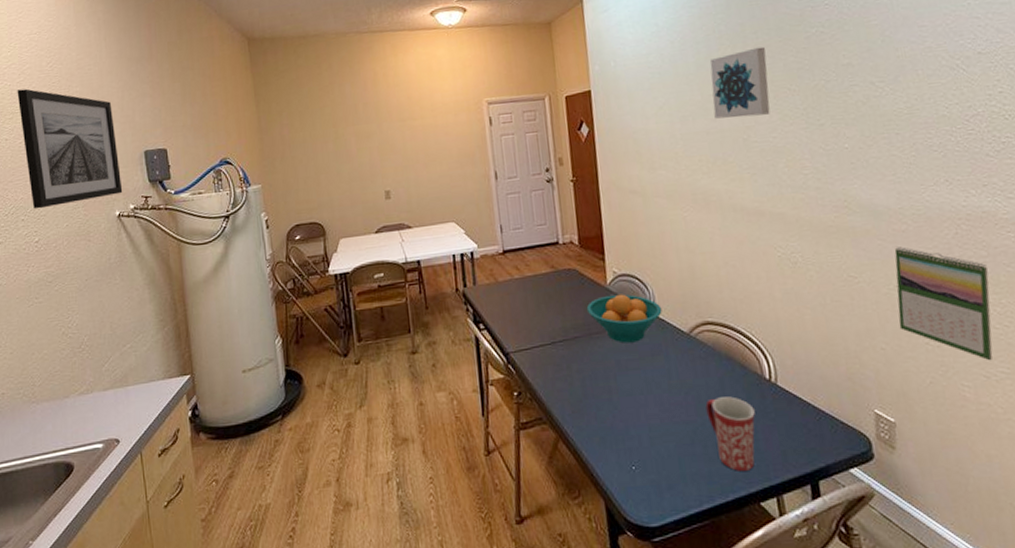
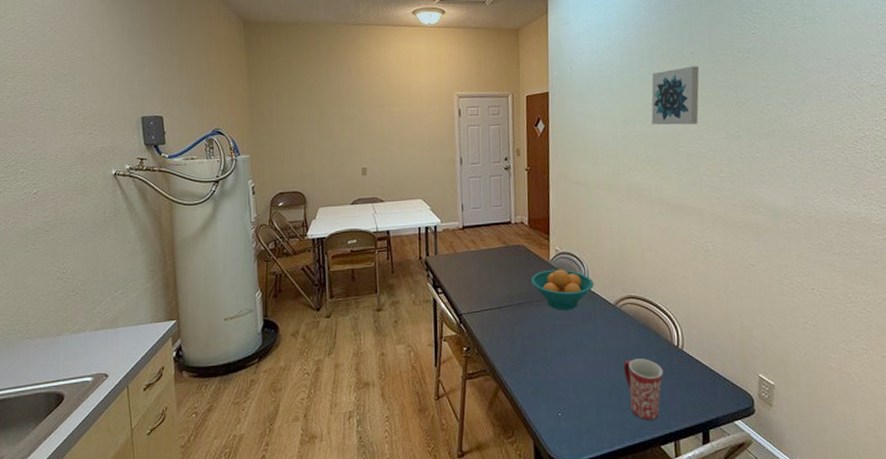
wall art: present [17,88,123,210] -> none [20,50,120,164]
calendar: present [894,247,993,361] -> none [785,242,860,339]

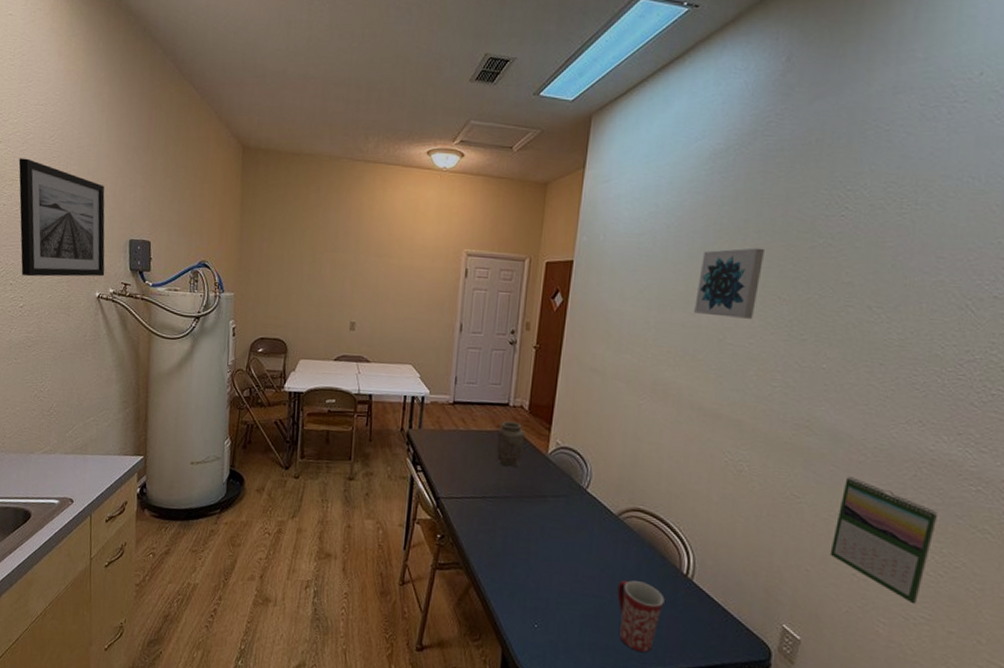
wall art: none [20,50,120,164] -> present [18,158,105,277]
vase: none [504,237,529,277] -> present [497,421,524,467]
fruit bowl: present [530,269,594,311] -> none [522,464,597,514]
calendar: none [785,242,860,339] -> present [829,477,939,605]

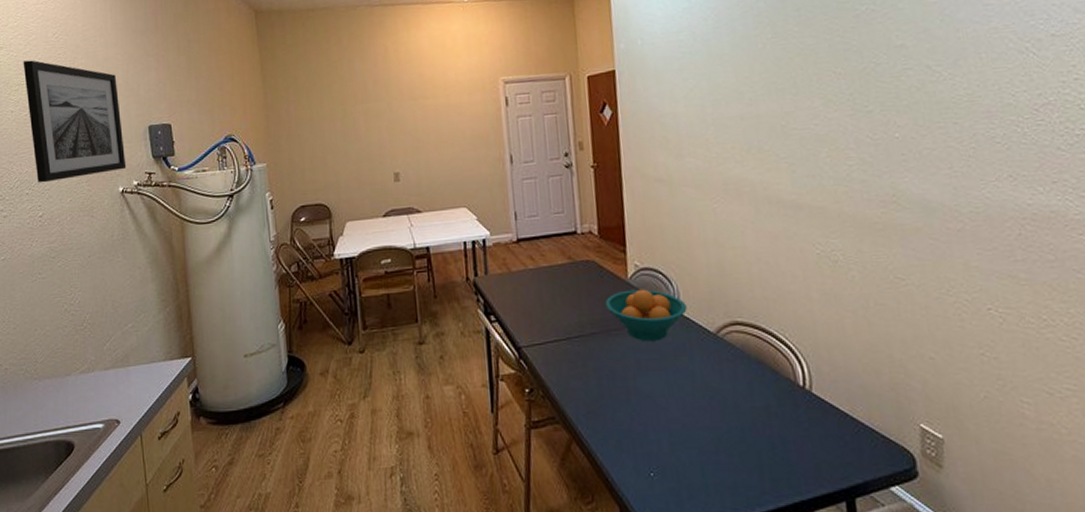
vase: present [497,421,524,467] -> none [570,250,602,300]
fruit bowl: none [522,464,597,514] -> present [605,289,687,342]
mug: present [617,580,665,652] -> none [732,403,787,483]
wall art: present [694,247,764,319] -> none [746,25,812,103]
calendar: present [829,477,939,605] -> none [948,247,1058,376]

